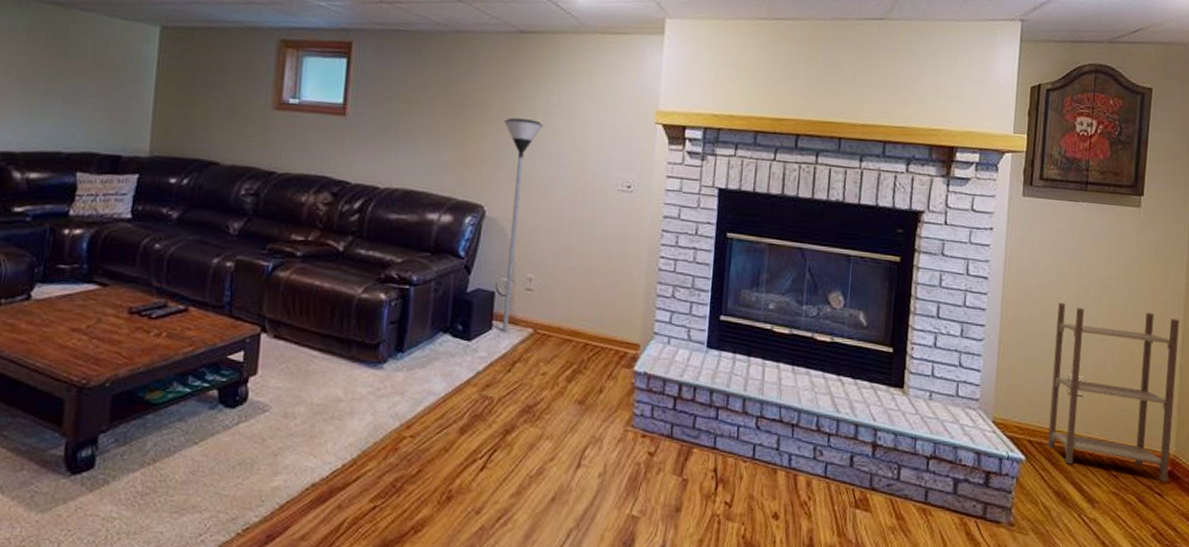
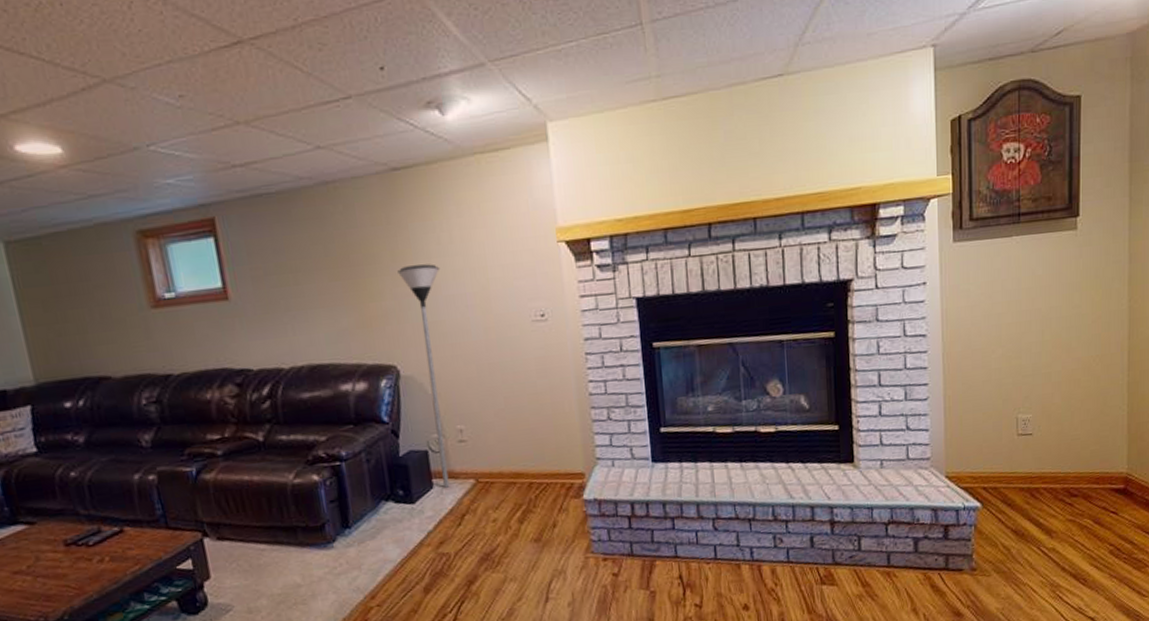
shelving unit: present [1047,302,1180,483] -> none [1000,337,1124,503]

